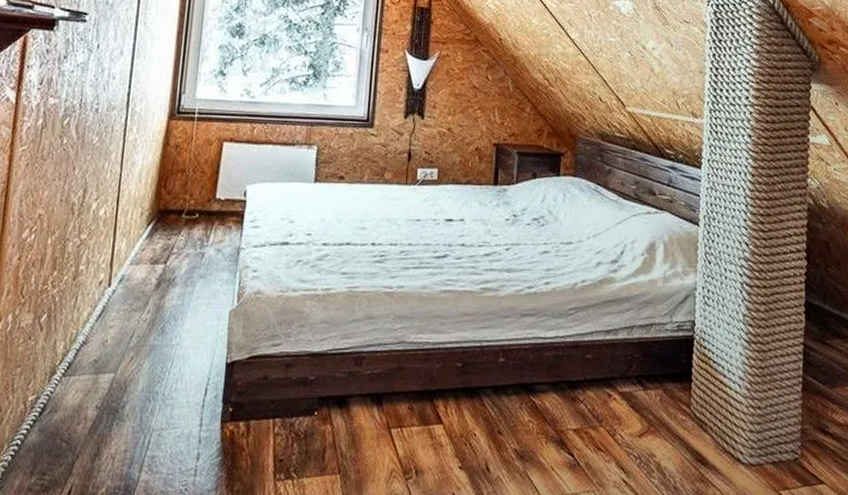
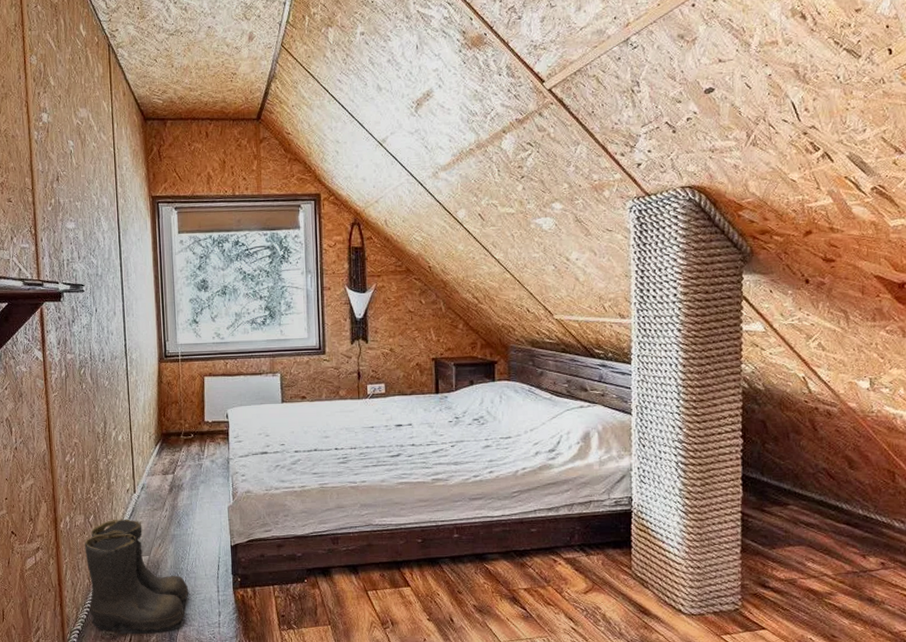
boots: none [17,320,162,486] -> present [84,519,189,635]

